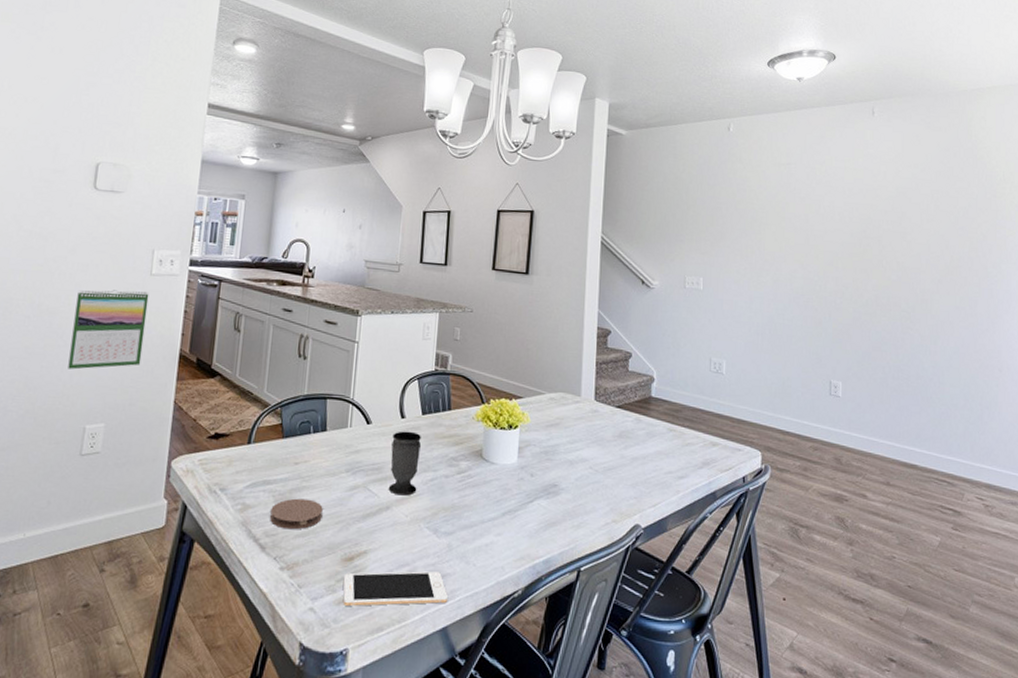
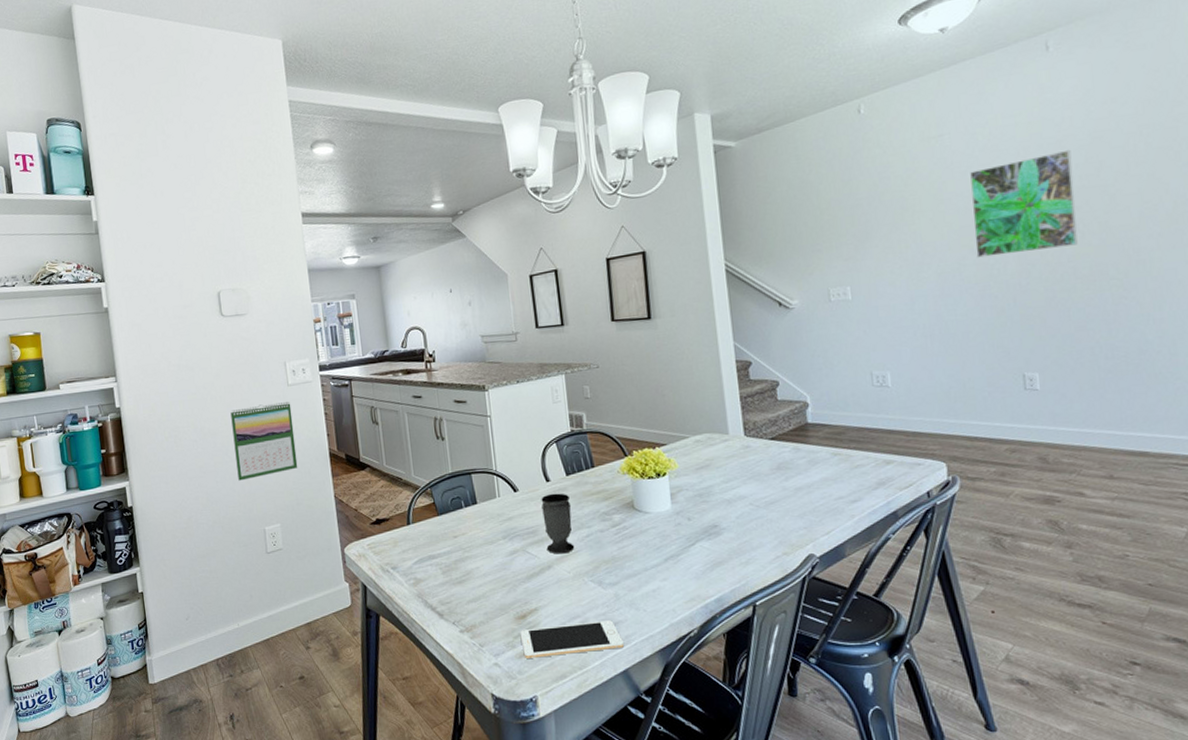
coaster: present [270,498,323,530] -> none [441,567,489,597]
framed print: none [805,197,882,277] -> present [970,149,1078,258]

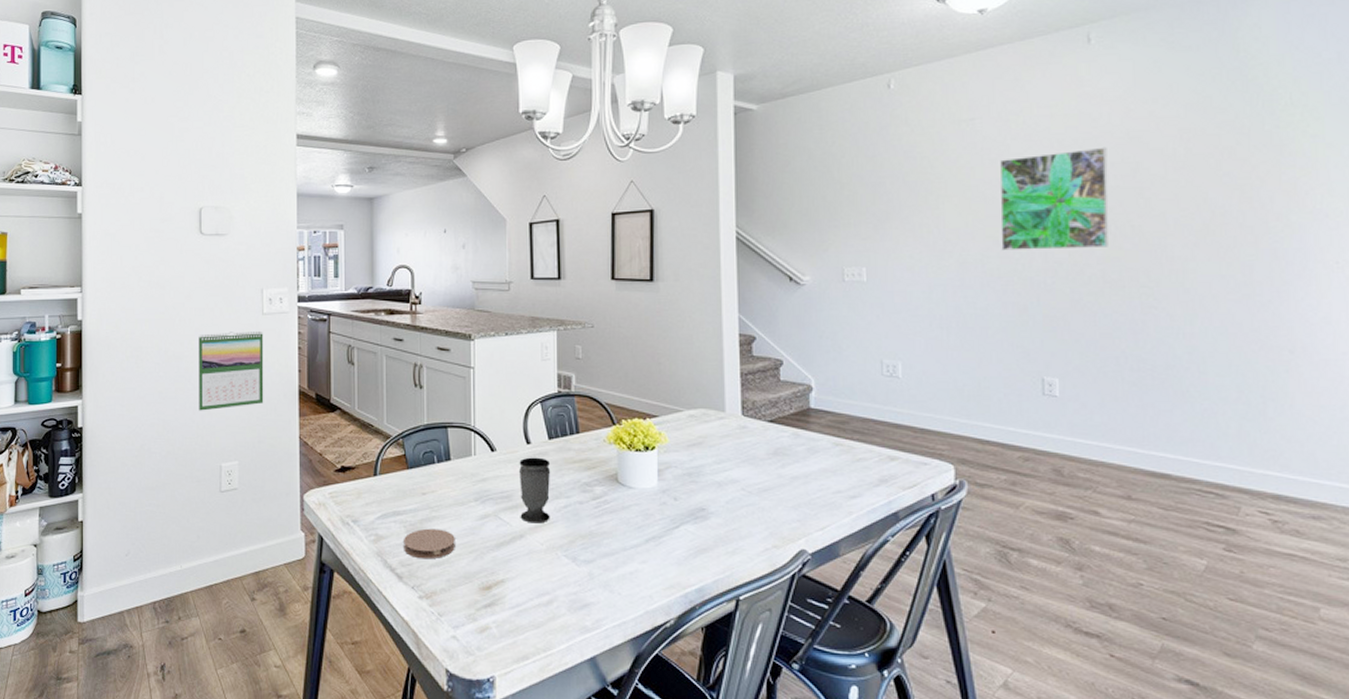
coaster: none [441,567,489,597] -> present [404,528,455,560]
cell phone: present [519,620,625,658] -> none [483,600,595,635]

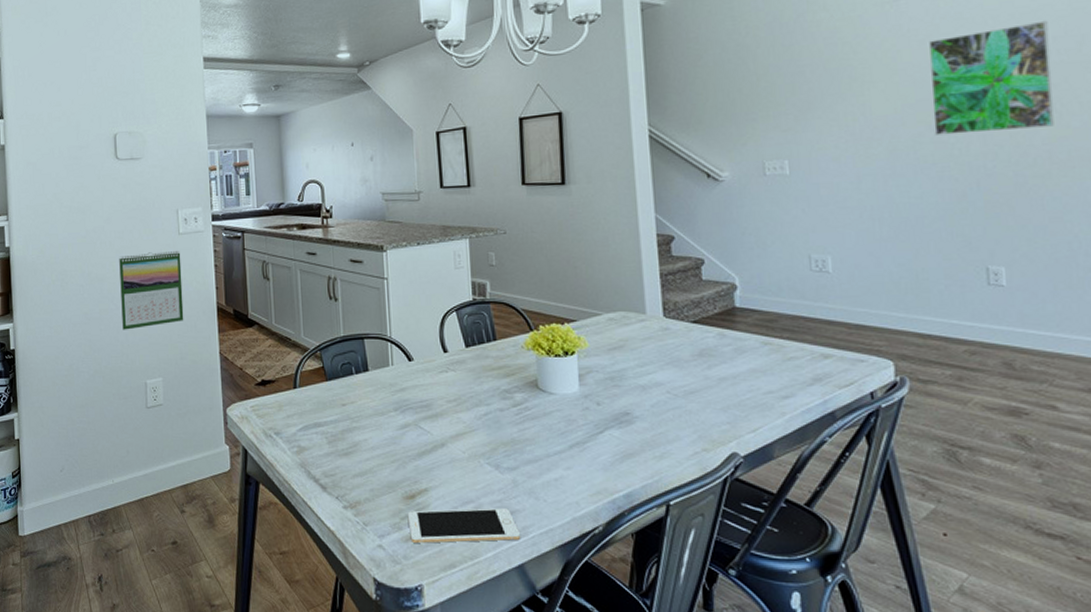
coaster: present [404,528,455,560] -> none [326,439,377,470]
cell phone: none [483,600,595,635] -> present [407,508,521,543]
cup: present [519,457,551,524] -> none [437,365,471,432]

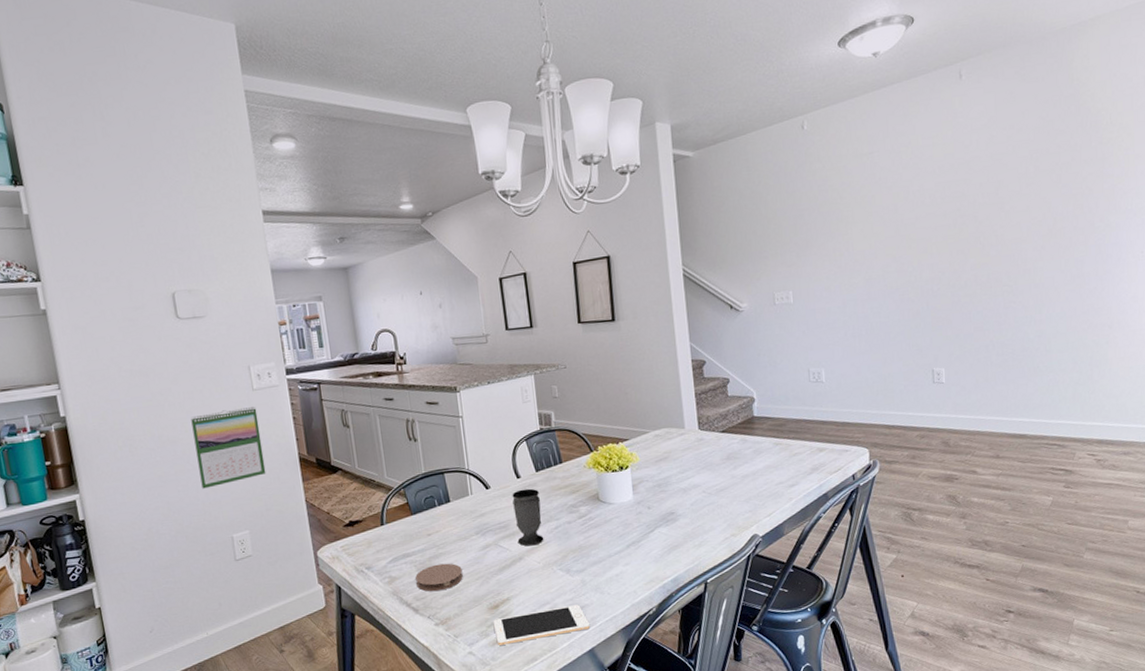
coaster: none [326,439,377,470] -> present [415,563,463,592]
cup: none [437,365,471,432] -> present [512,488,544,547]
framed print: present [929,20,1054,136] -> none [895,169,979,266]

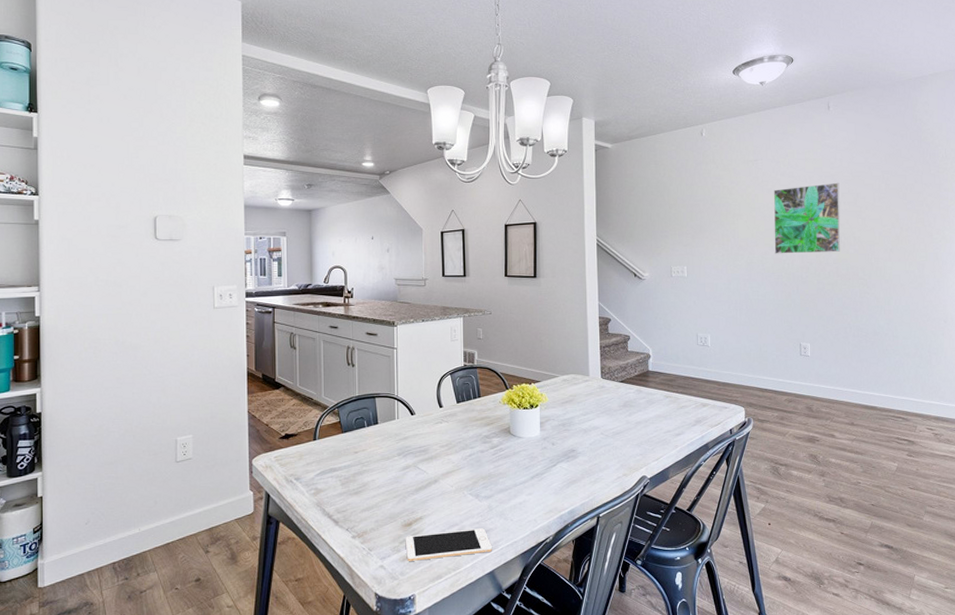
calendar: present [191,407,266,489] -> none [154,323,216,393]
coaster: present [415,563,463,592] -> none [339,480,382,506]
cup: present [512,488,544,547] -> none [434,418,459,470]
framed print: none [895,169,979,266] -> present [773,182,841,254]

